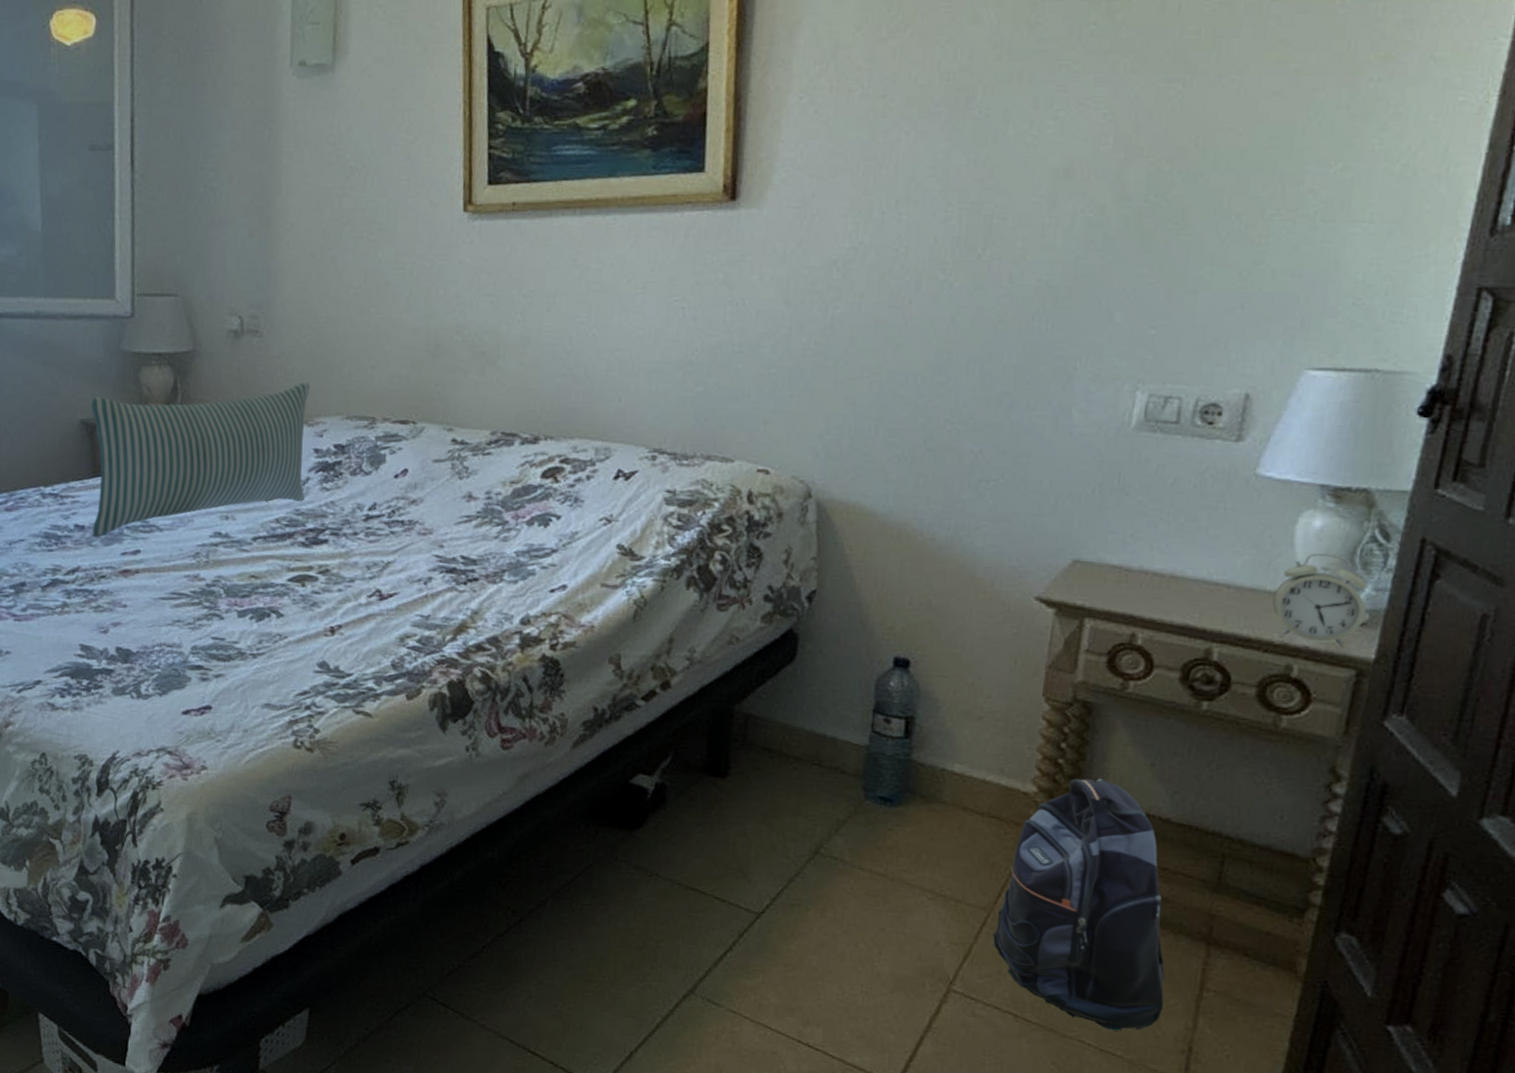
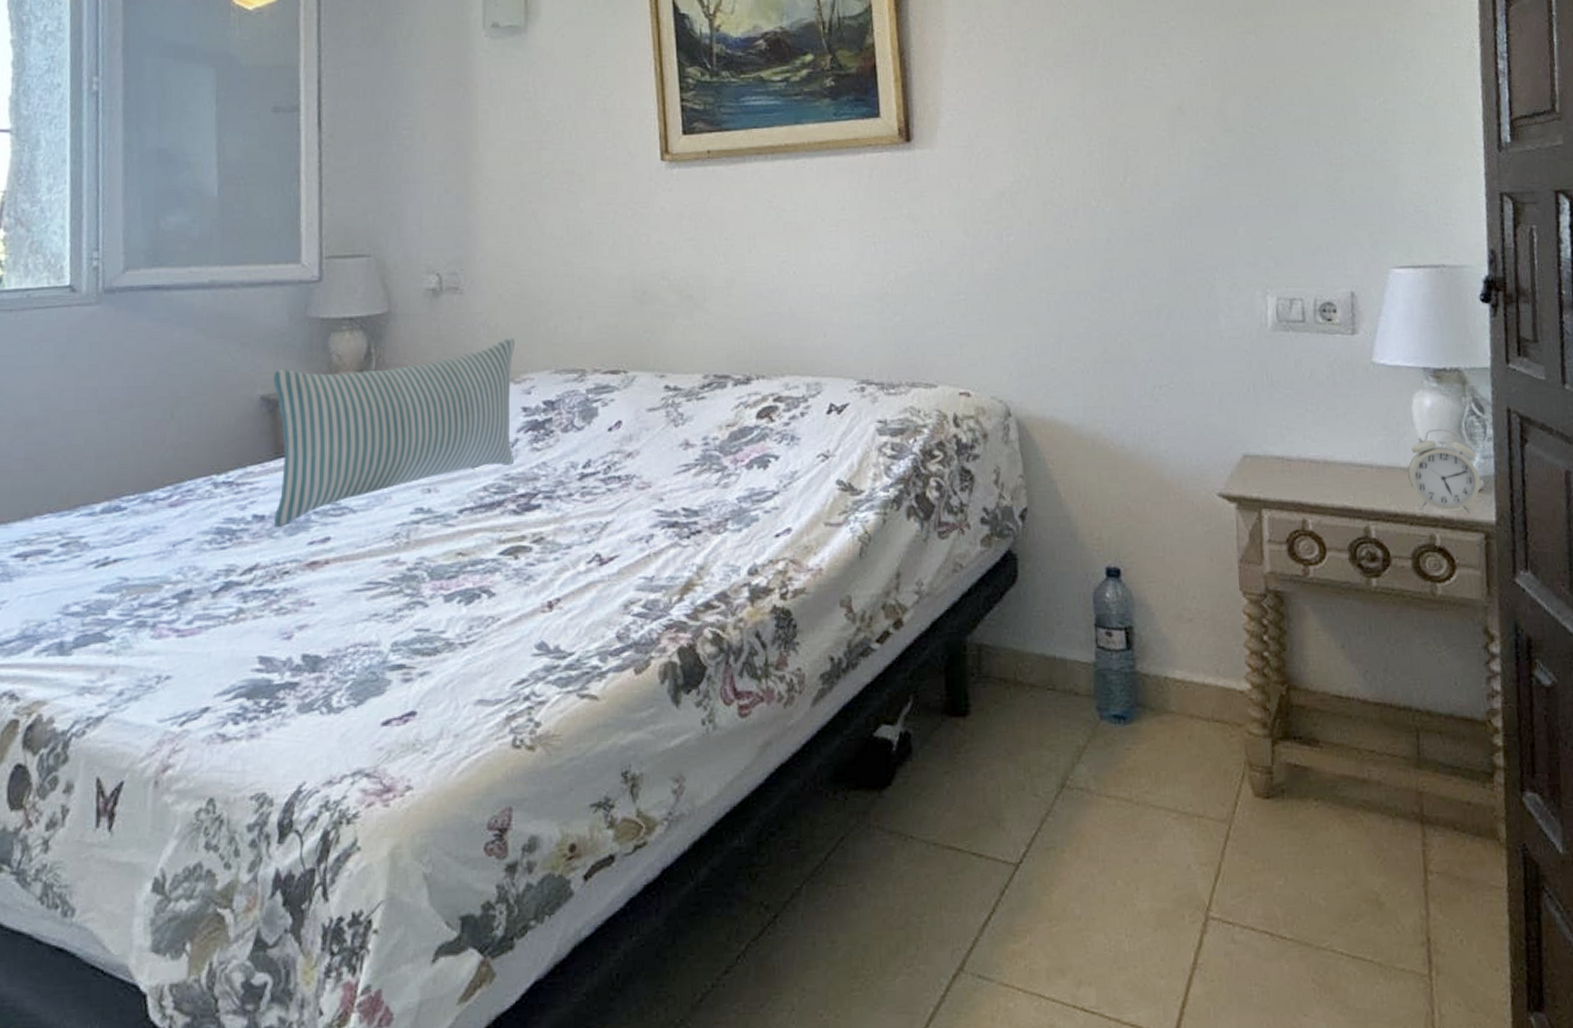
backpack: present [993,778,1165,1031] -> none [1237,667,1398,933]

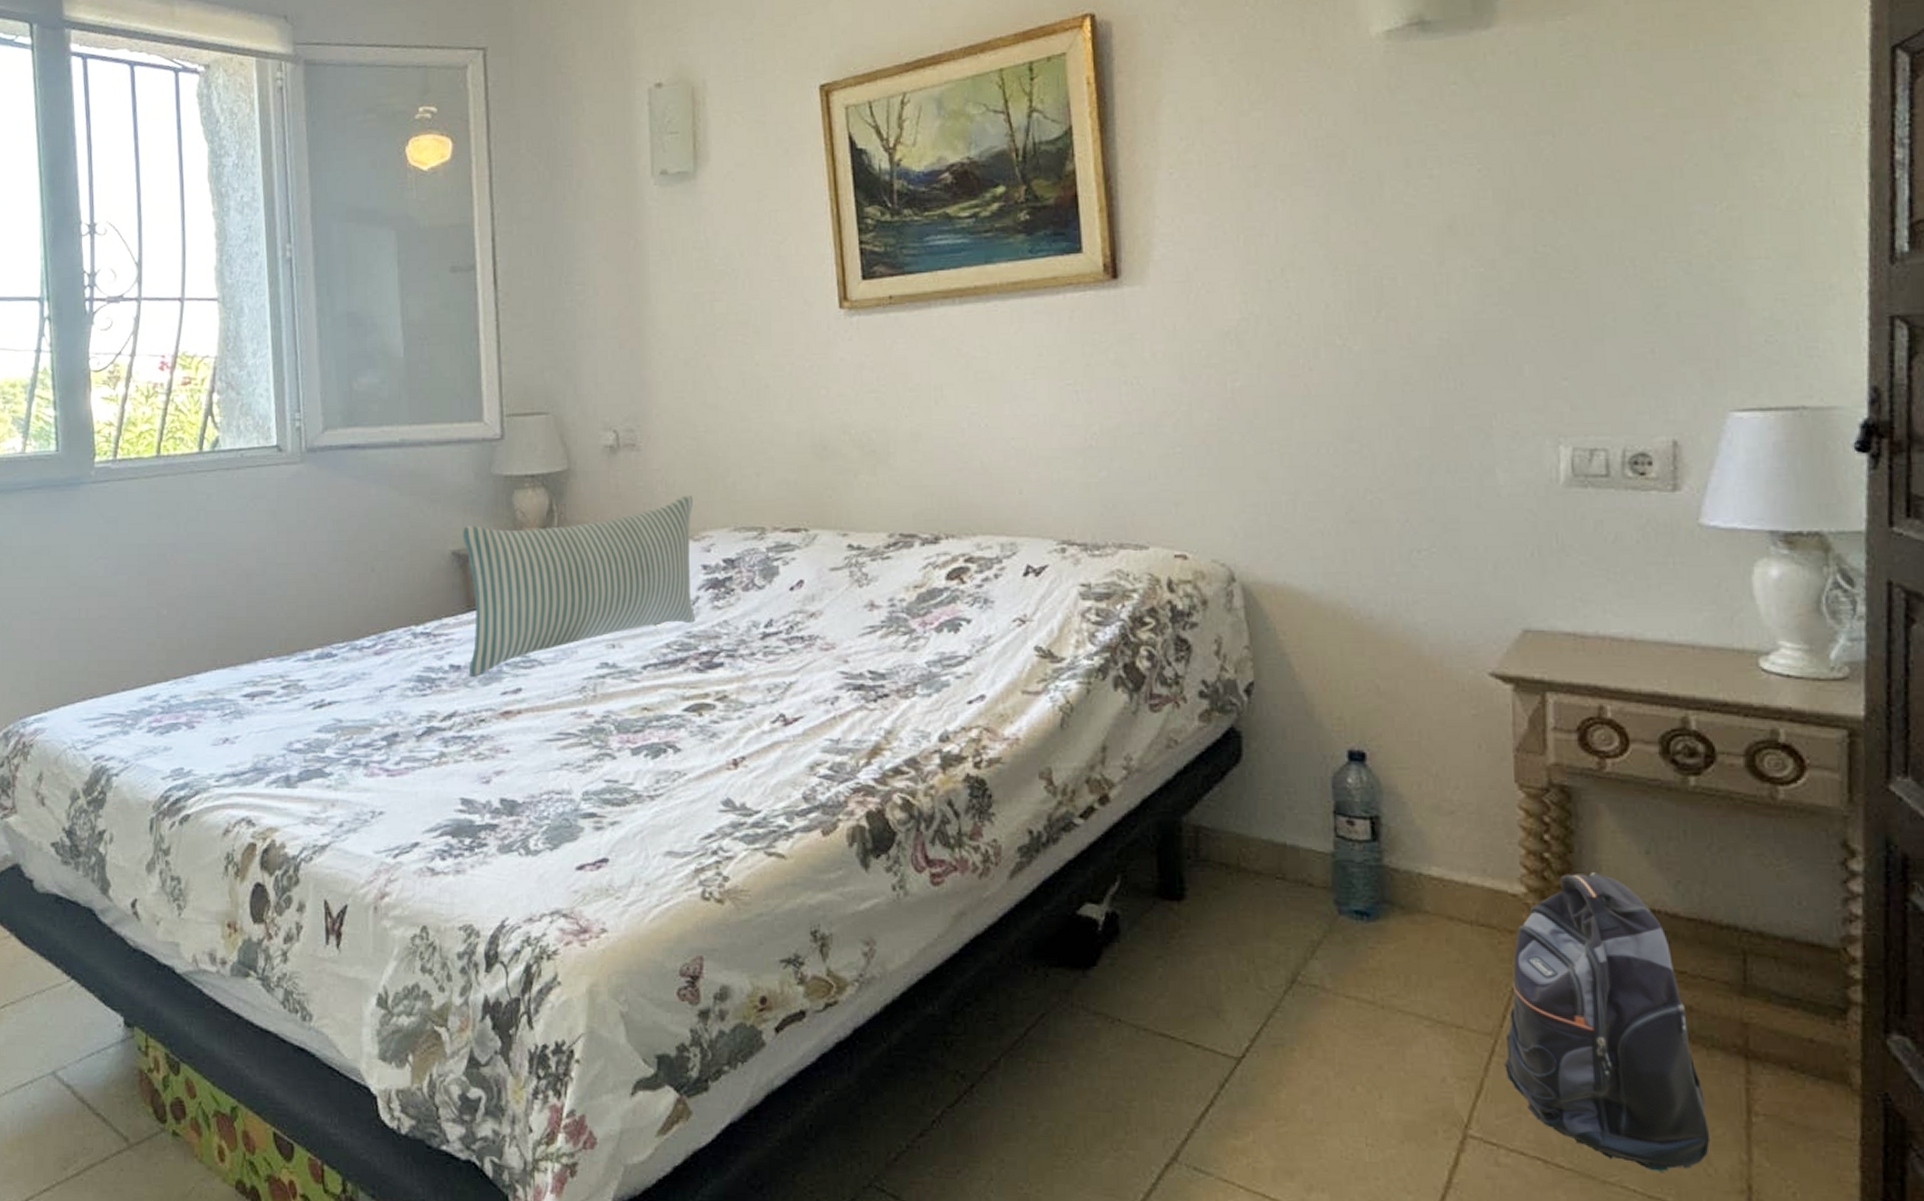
backpack: none [1237,667,1398,933] -> present [1505,872,1711,1172]
alarm clock: present [1407,428,1480,514] -> none [1743,604,1845,706]

